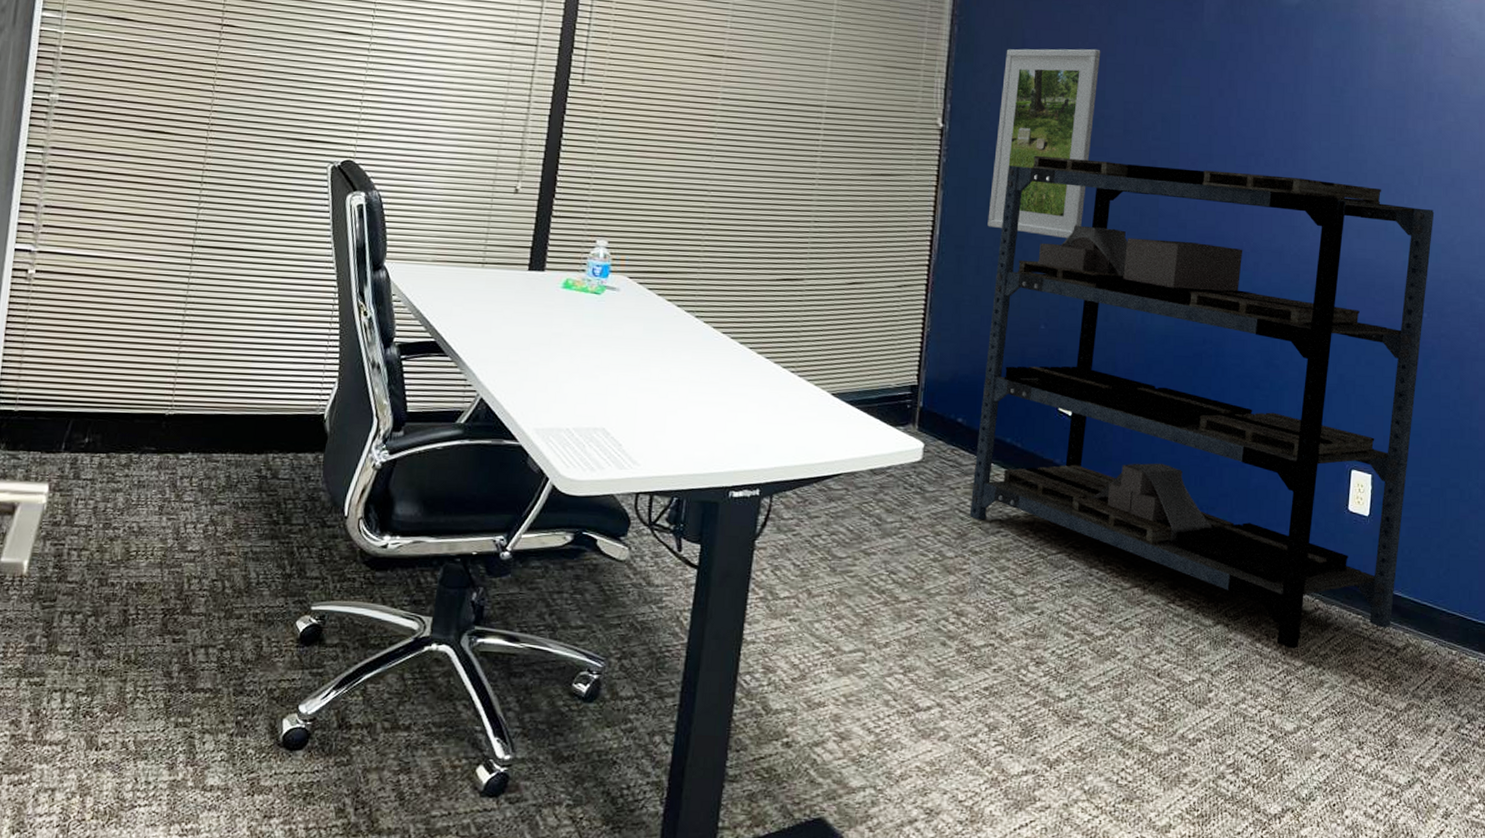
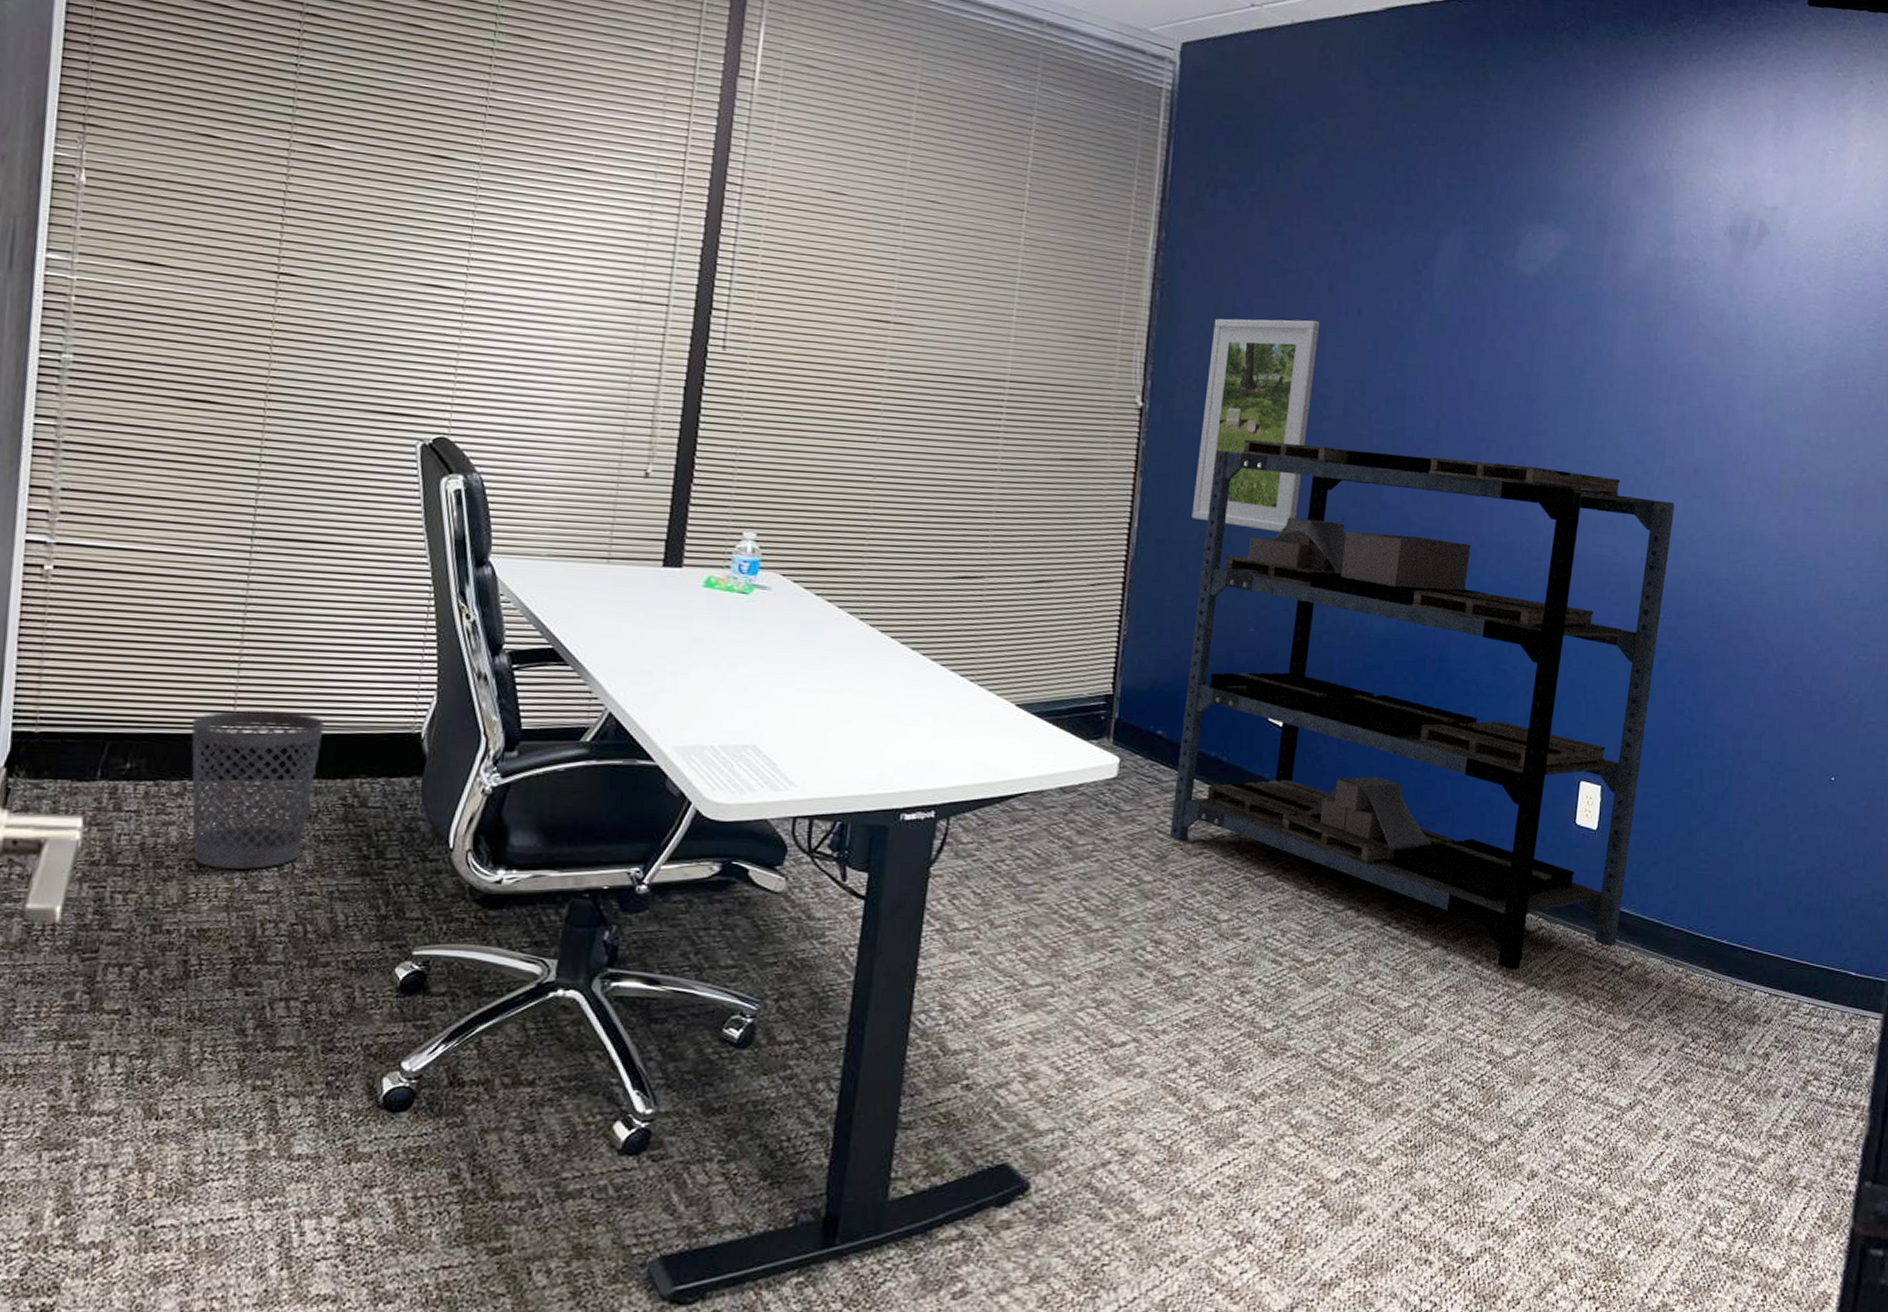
wastebasket: none [135,393,246,532] -> present [190,709,324,870]

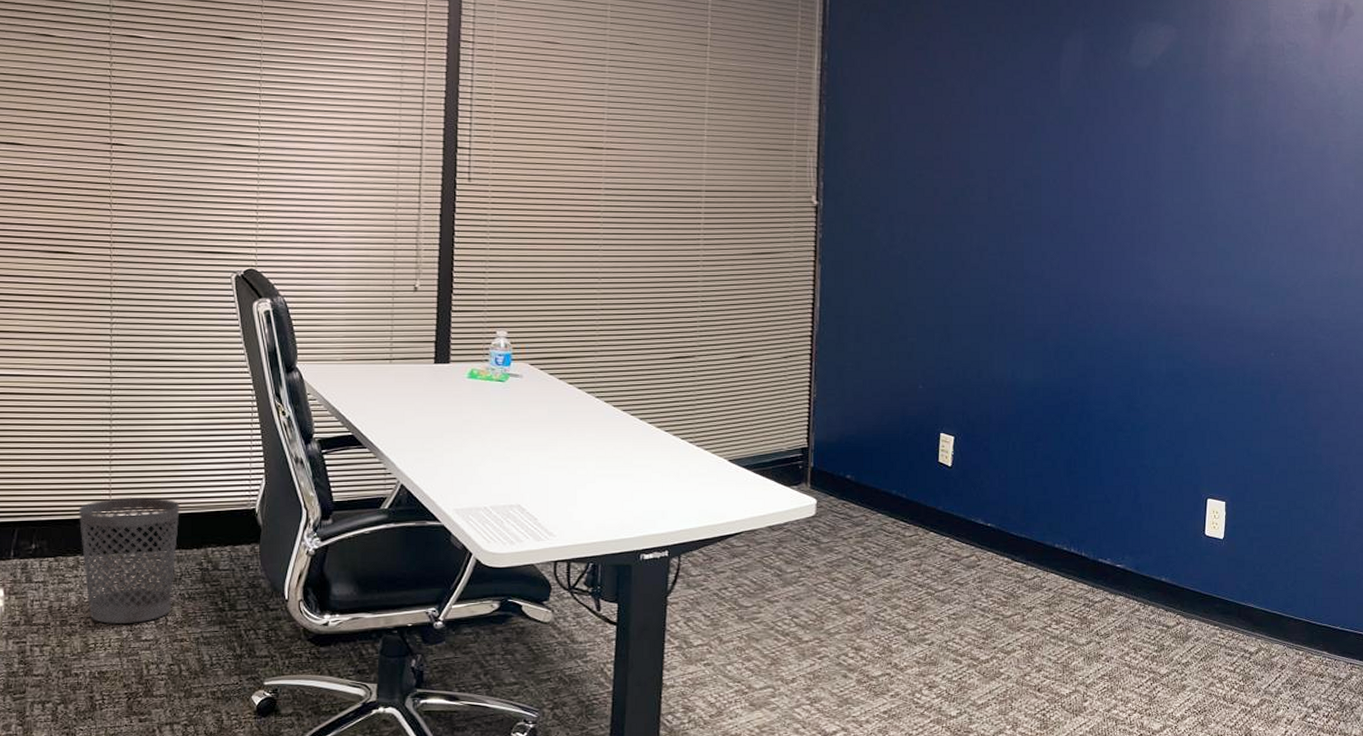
shelving unit: present [1169,439,1675,970] -> none [862,226,1280,659]
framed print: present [1192,318,1320,533] -> none [864,120,964,304]

